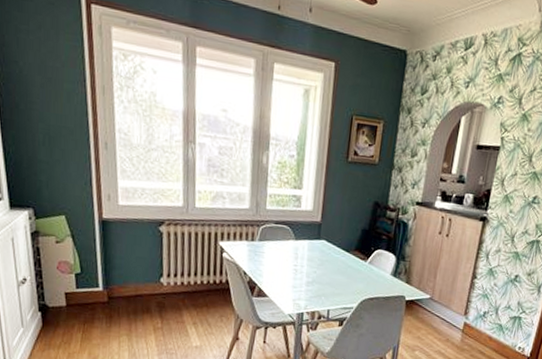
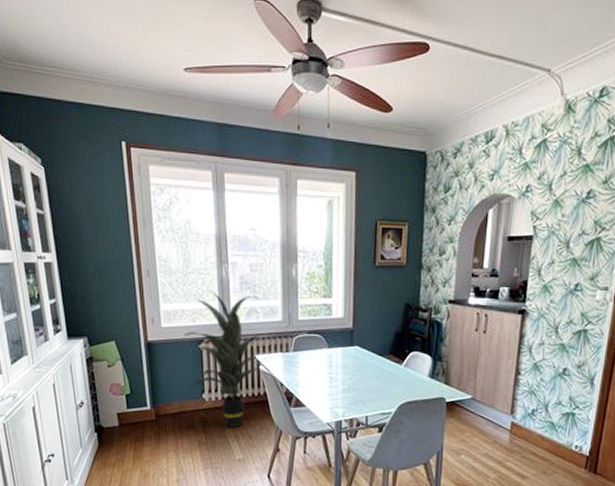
indoor plant: none [143,169,227,314] -> present [184,290,261,428]

